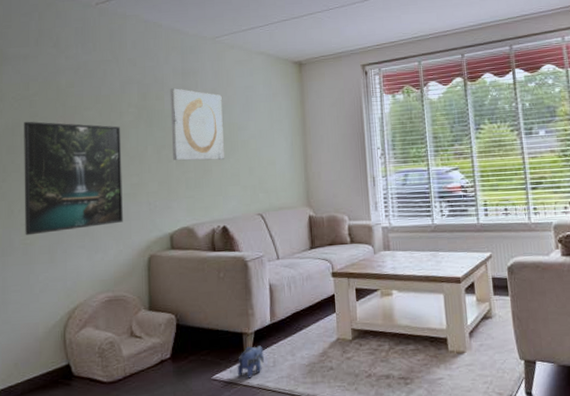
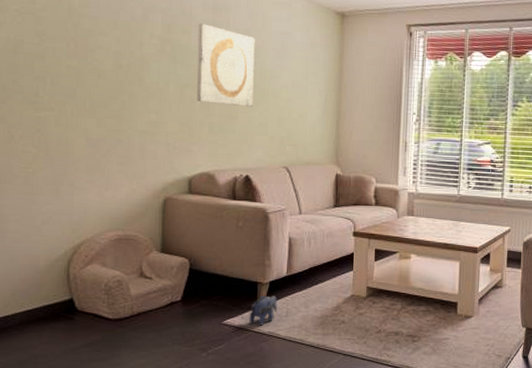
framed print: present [24,121,123,236] -> none [27,39,141,164]

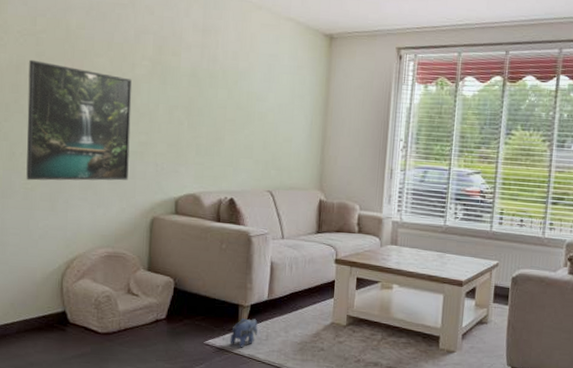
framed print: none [27,39,141,164] -> present [26,59,132,181]
wall art: present [197,23,255,107] -> none [185,45,243,129]

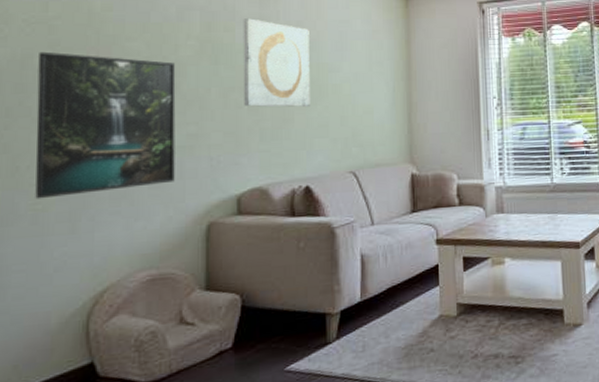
wall art: none [185,45,243,129] -> present [243,18,310,107]
plush toy: present [229,318,258,348] -> none [317,327,351,368]

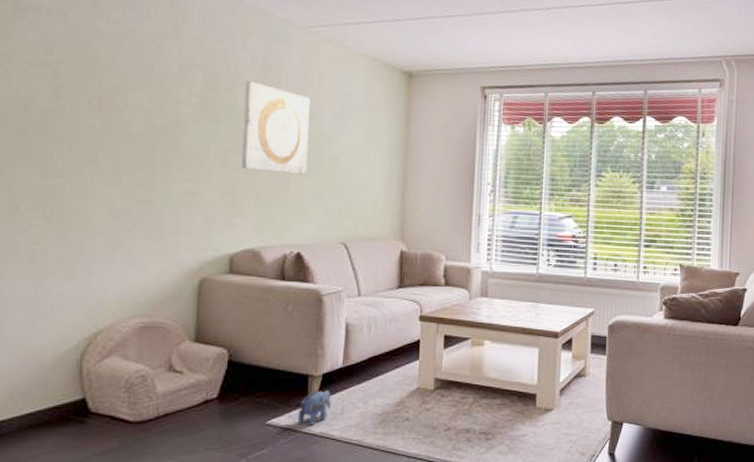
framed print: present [35,51,176,199] -> none [35,94,176,240]
plush toy: none [317,327,351,368] -> present [297,390,331,426]

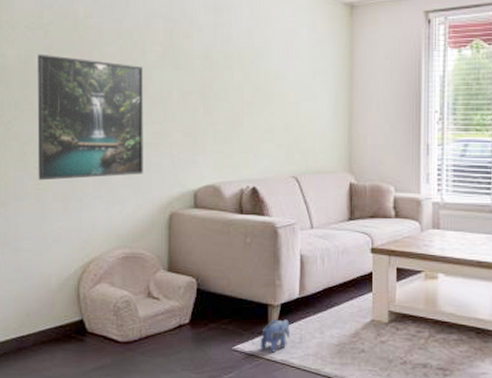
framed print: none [35,94,176,240] -> present [37,54,144,181]
wall art: present [242,81,311,175] -> none [199,26,258,112]

